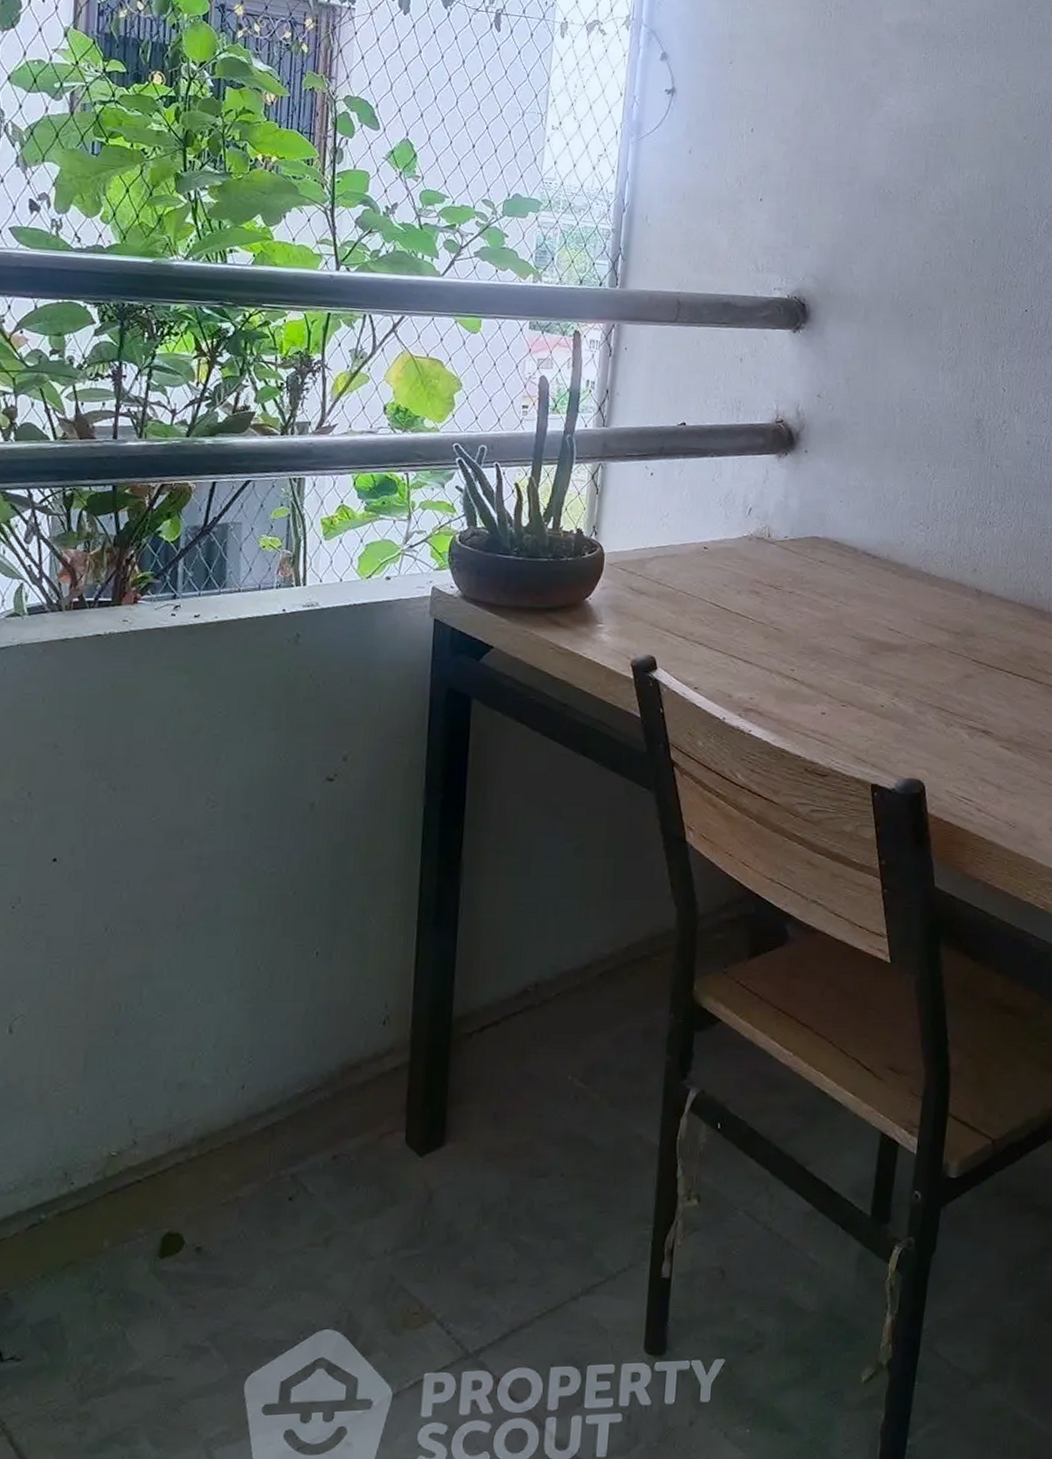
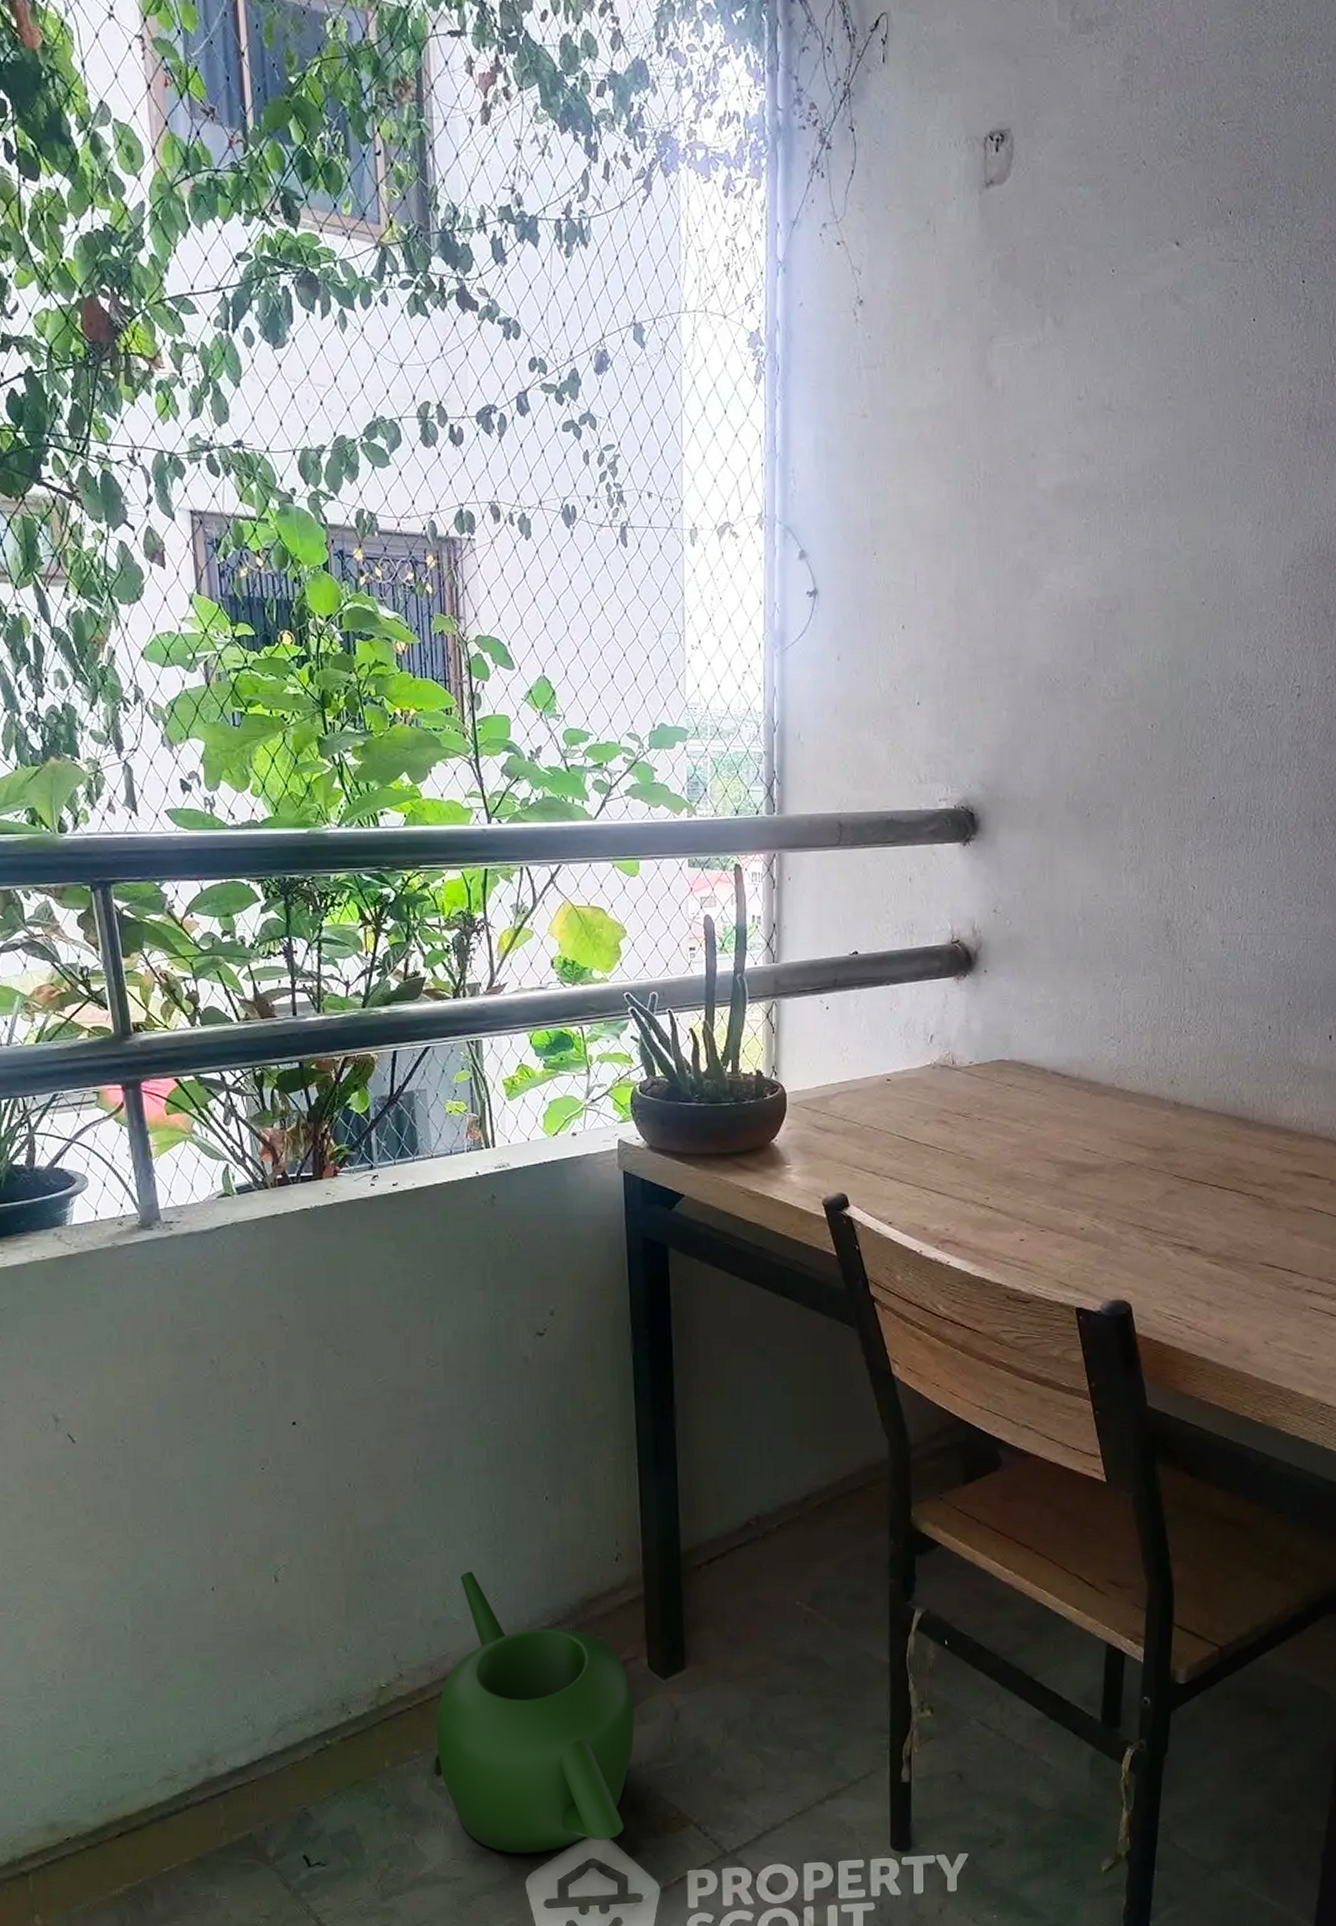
watering can: none [164,1029,386,1354] -> present [436,1571,634,1856]

